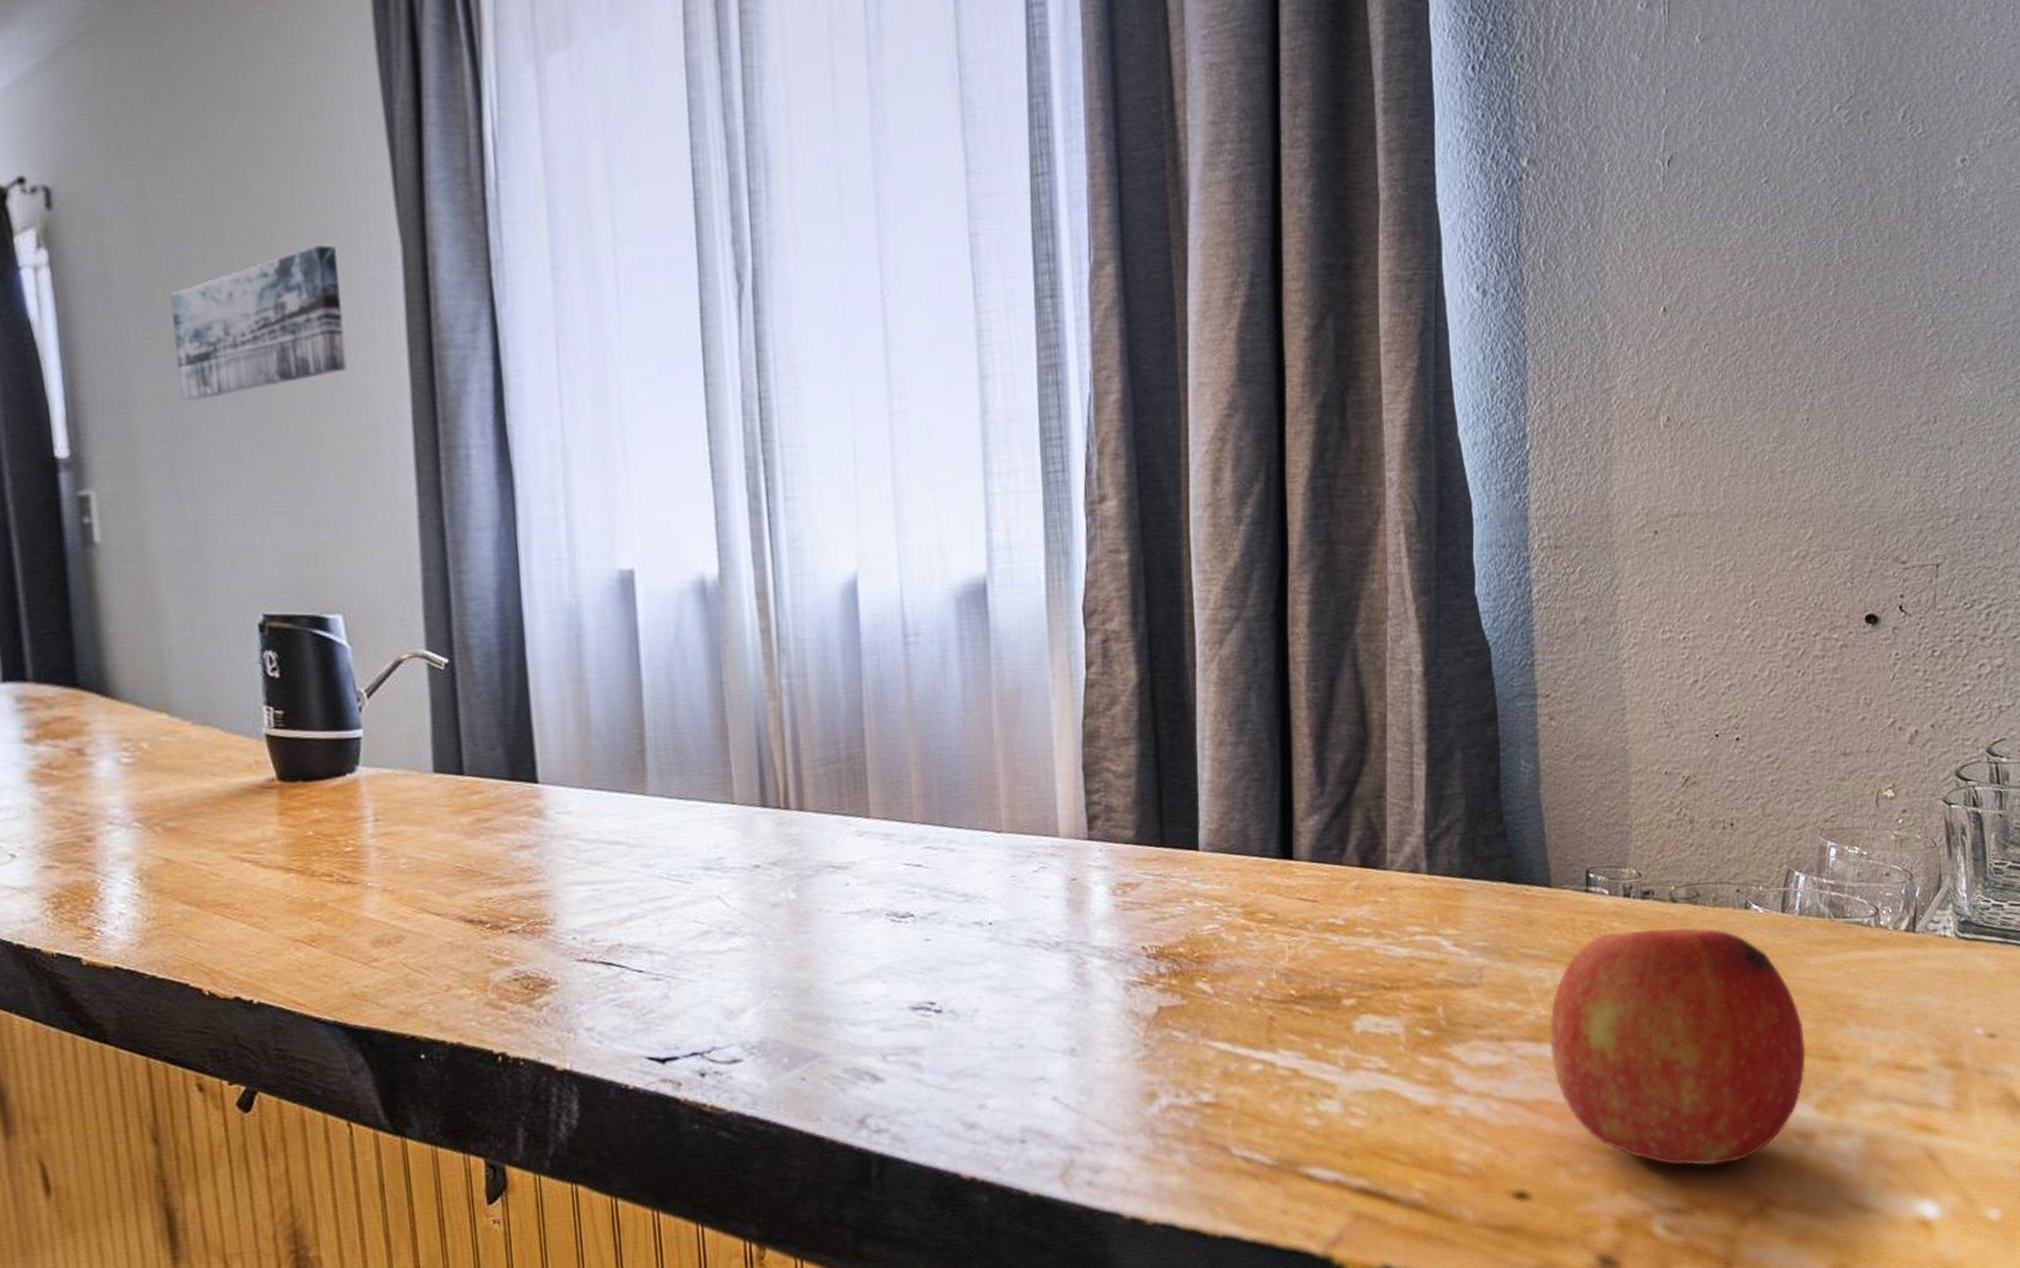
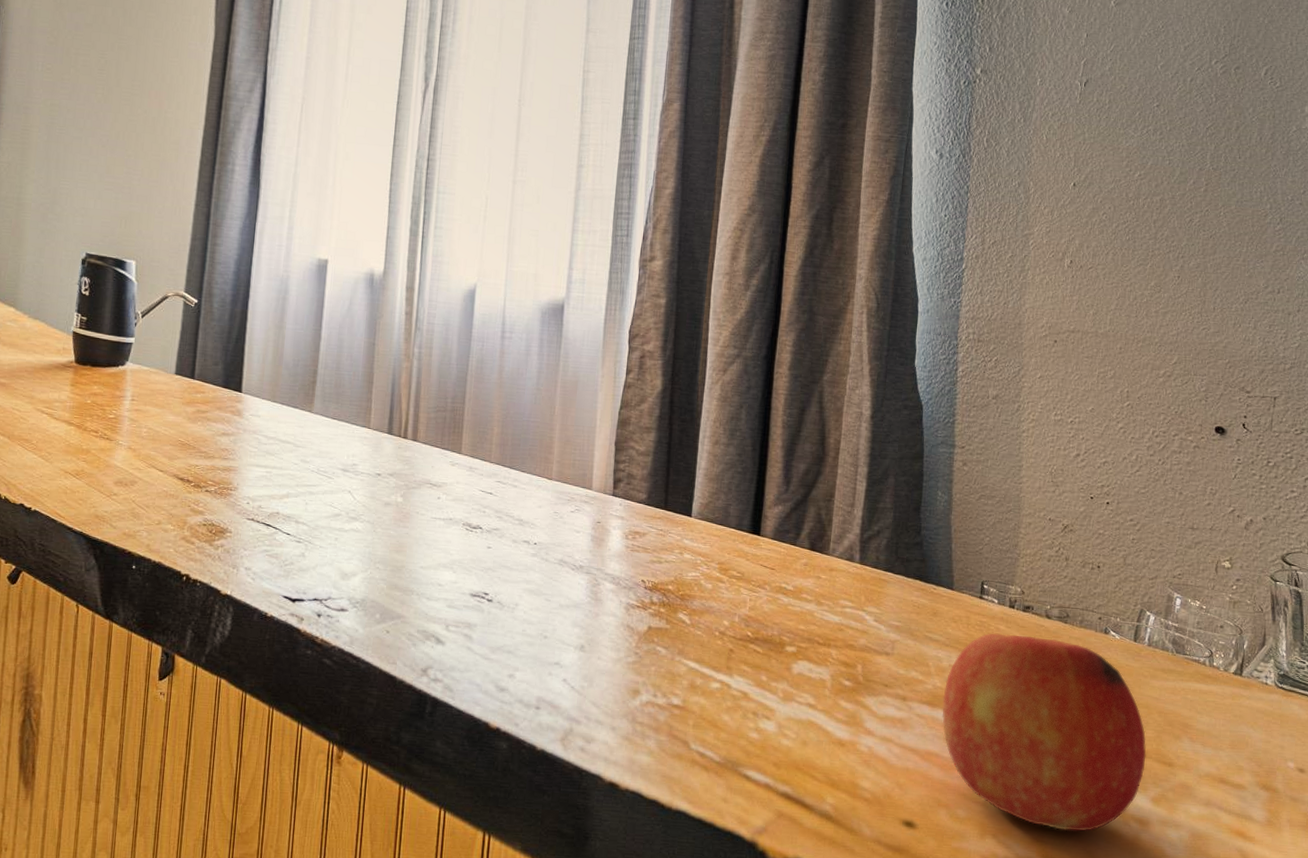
wall art: present [171,245,348,401] -> none [62,25,174,112]

